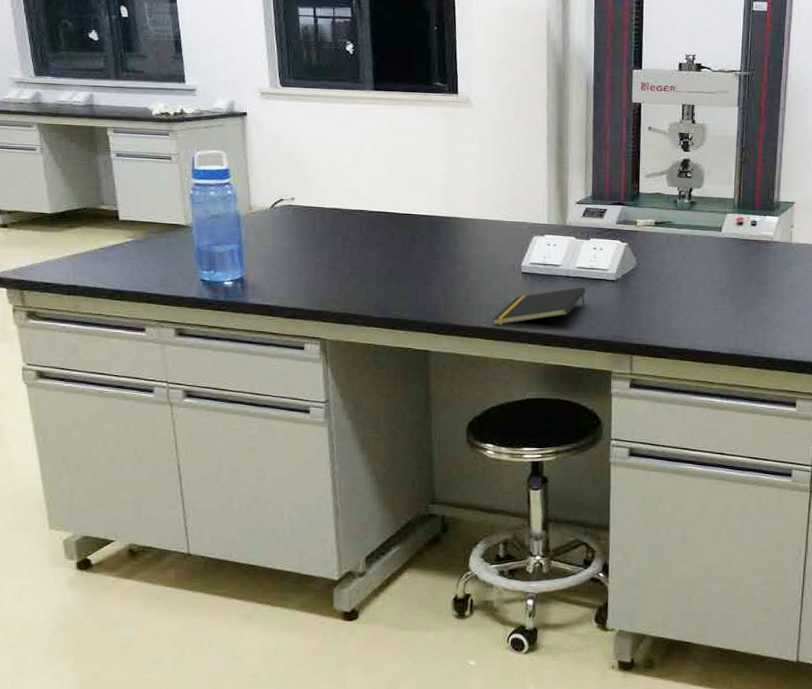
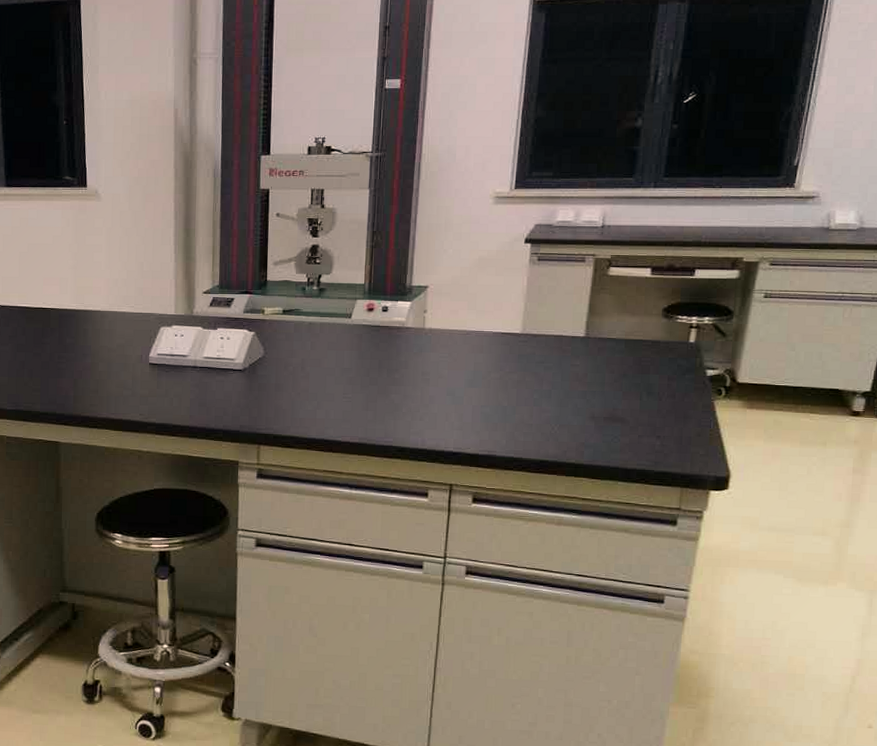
notepad: present [492,286,586,326] -> none [121,376,213,417]

